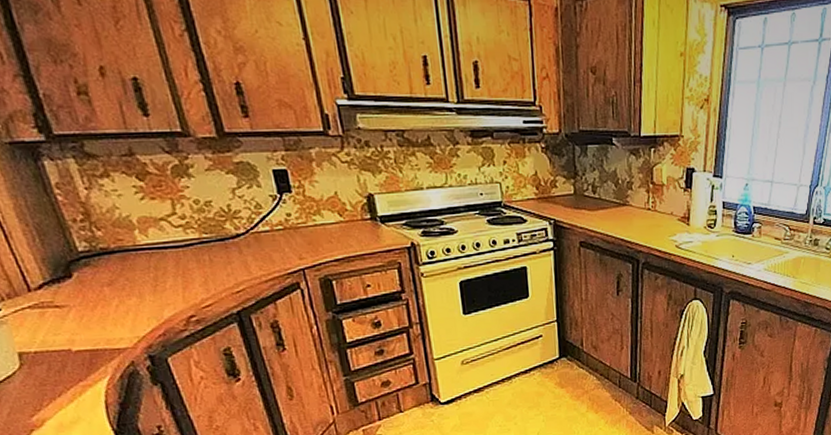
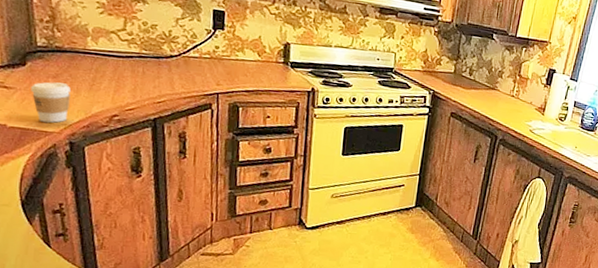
coffee cup: none [86,289,138,339] -> present [31,82,71,123]

